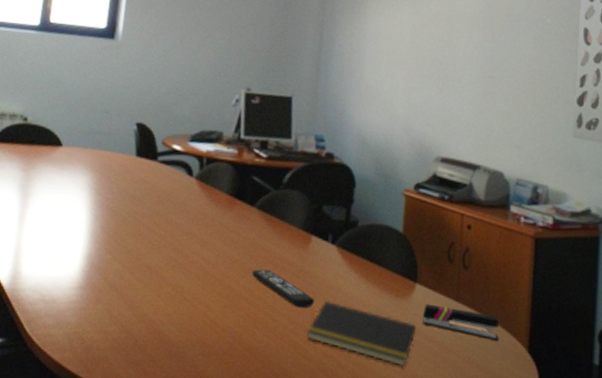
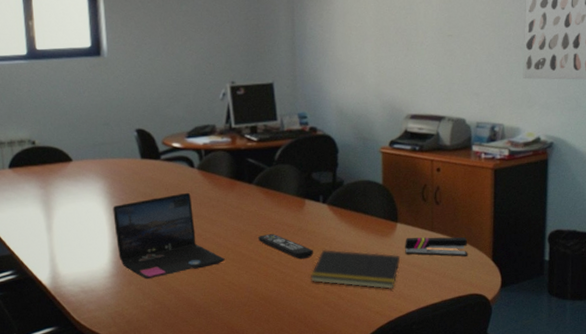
laptop: none [91,203,211,300] -> present [113,192,225,280]

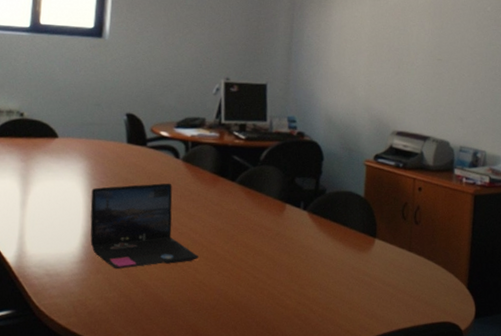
remote control: present [257,234,314,259] -> none [234,235,290,266]
notepad: present [310,249,401,289] -> none [282,257,376,307]
stapler: present [405,237,468,257] -> none [381,255,444,281]

